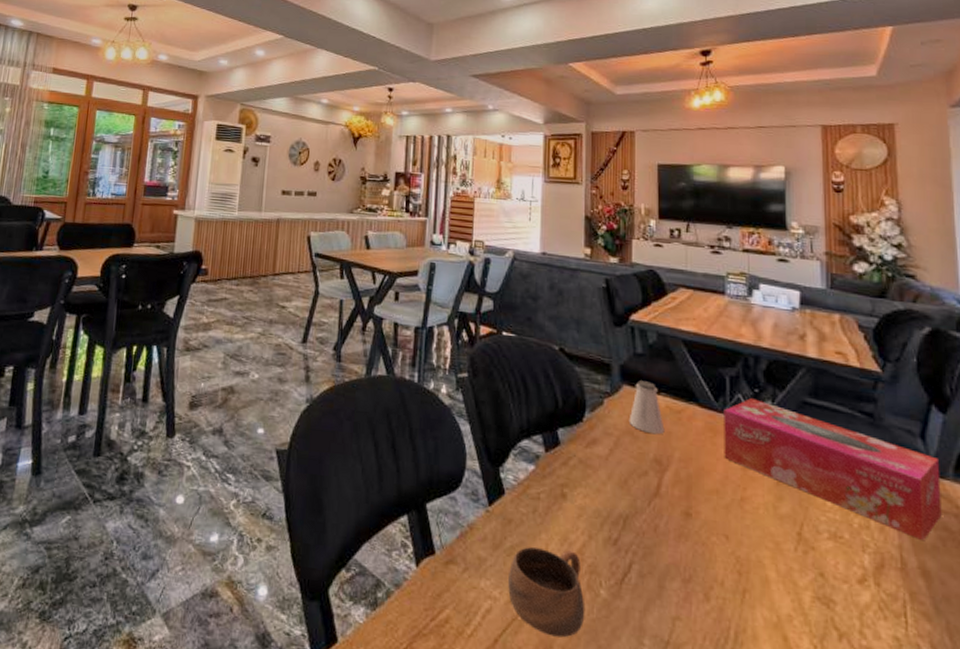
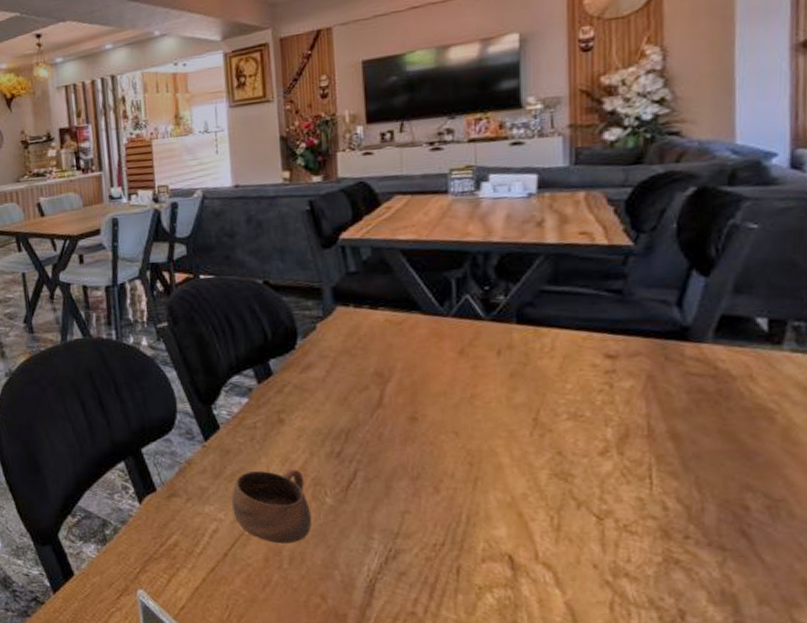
saltshaker: present [628,380,665,435] -> none [345,298,385,350]
tissue box: present [724,398,942,542] -> none [450,296,698,407]

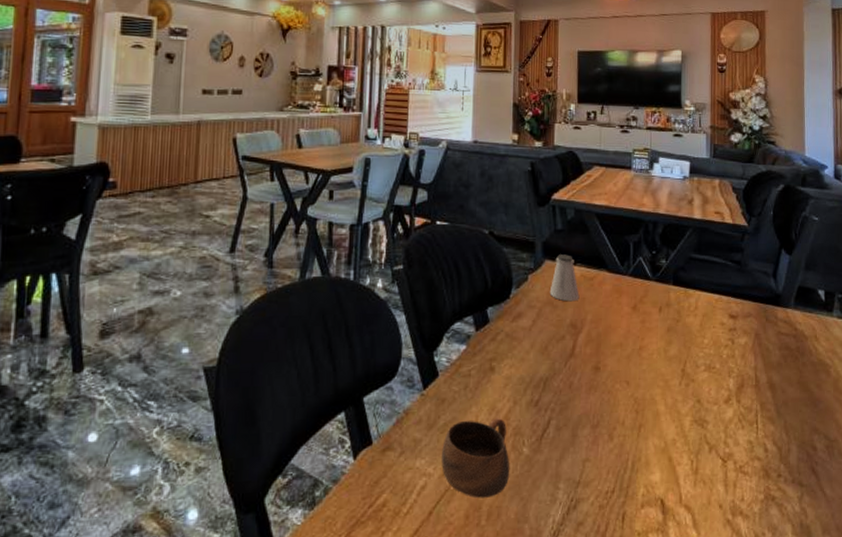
saltshaker: none [345,298,385,350] -> present [549,254,580,302]

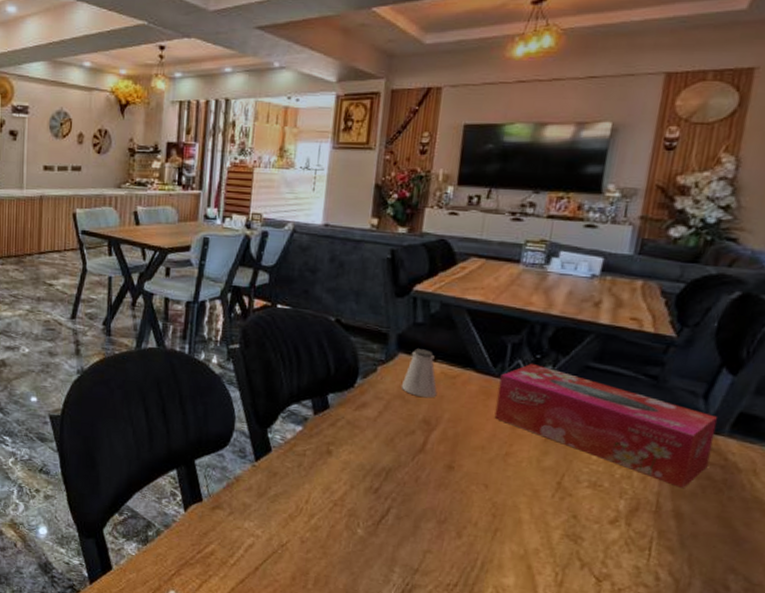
cup: present [442,418,510,498] -> none [270,495,342,566]
tissue box: none [627,260,785,361] -> present [494,364,718,489]

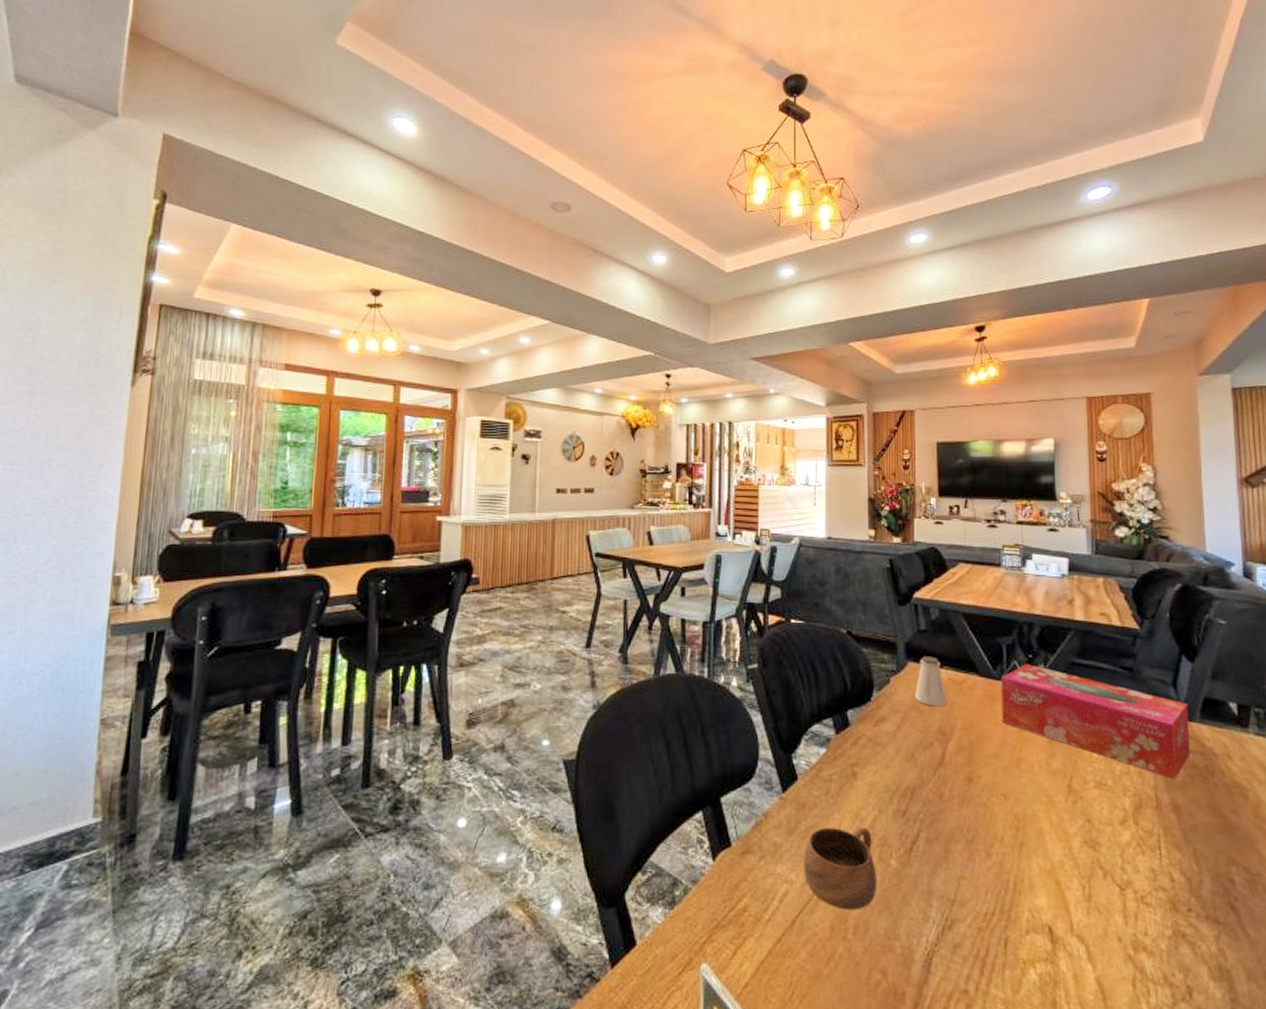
cup: none [270,495,342,566] -> present [804,827,877,910]

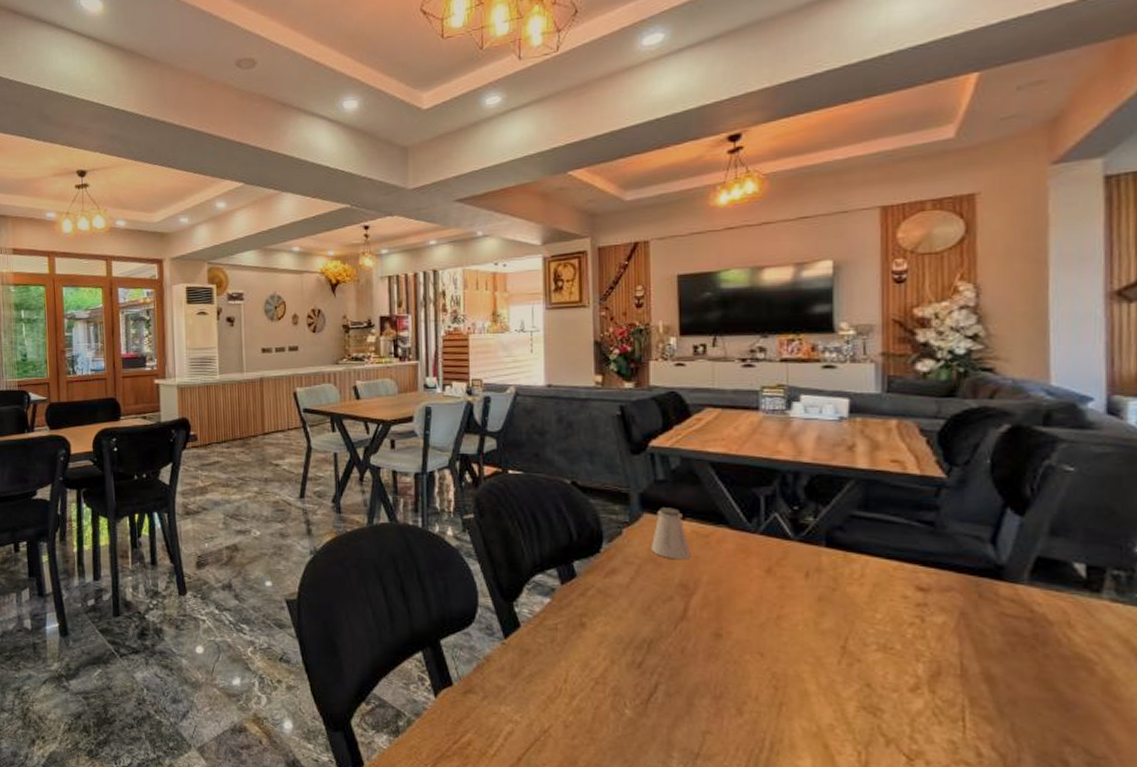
cup: present [804,827,877,910] -> none [529,673,610,754]
tissue box: present [1001,664,1190,780] -> none [758,517,1013,648]

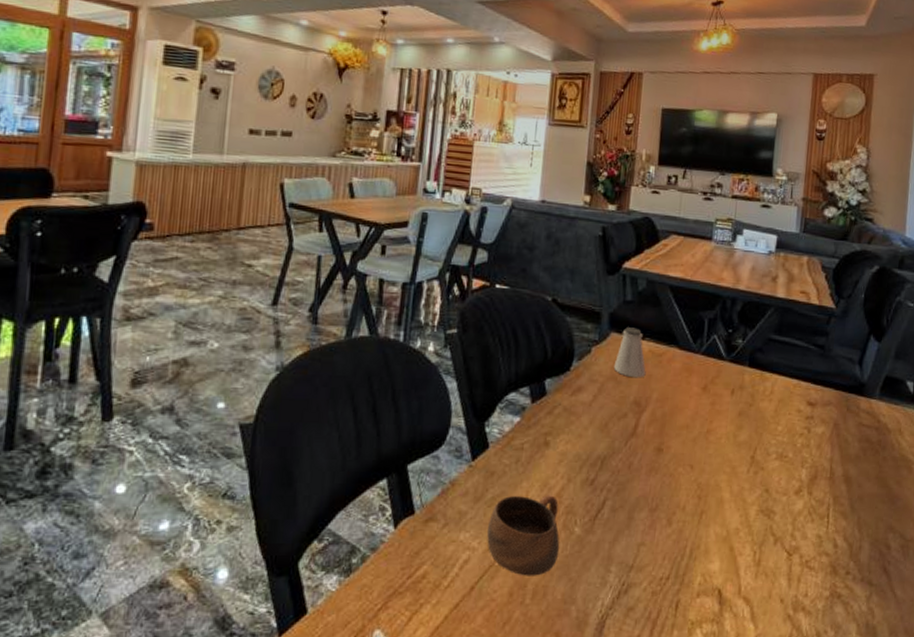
cup: none [529,673,610,754] -> present [487,495,560,576]

